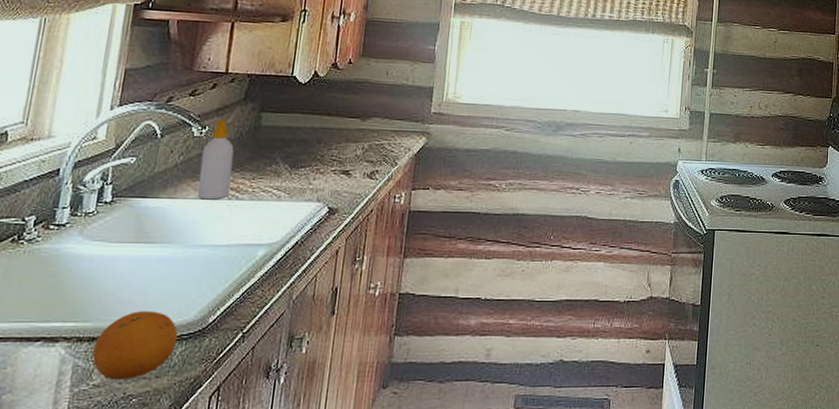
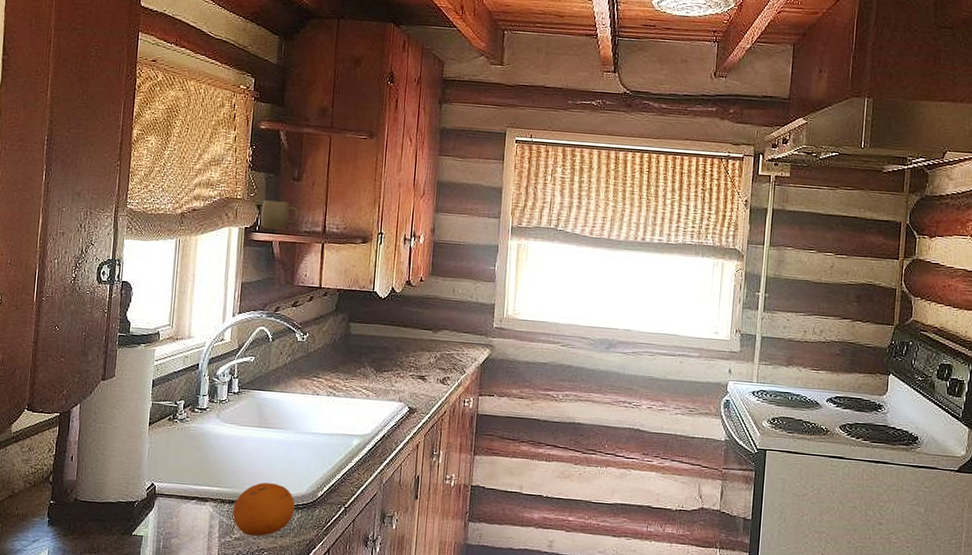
soap bottle: present [197,119,234,200] -> none [303,327,330,396]

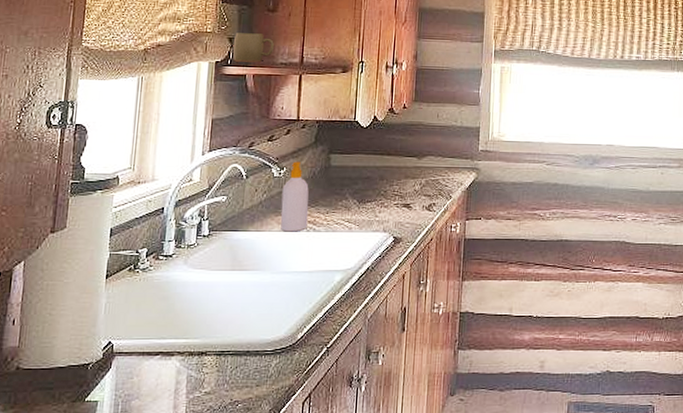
fruit: present [232,482,295,537] -> none [202,329,273,389]
soap bottle: none [303,327,330,396] -> present [280,161,309,232]

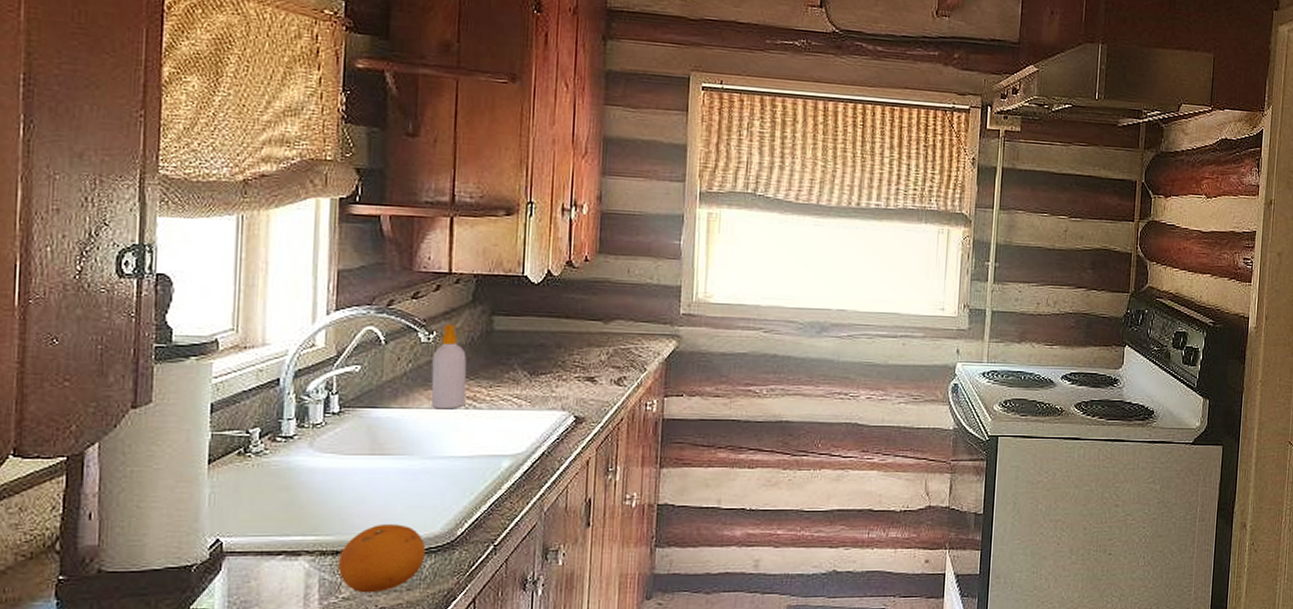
fruit: none [202,329,273,389] -> present [337,524,426,593]
mug: present [232,33,274,63] -> none [361,162,416,201]

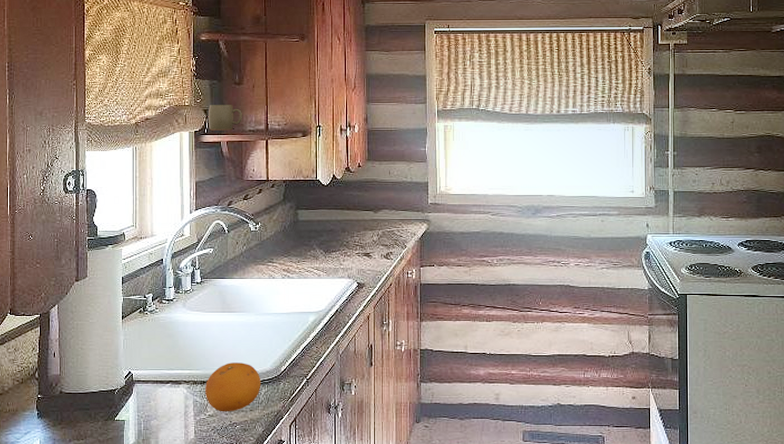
mug: none [361,162,416,201] -> present [208,105,242,131]
soap bottle: present [431,324,467,410] -> none [259,217,282,279]

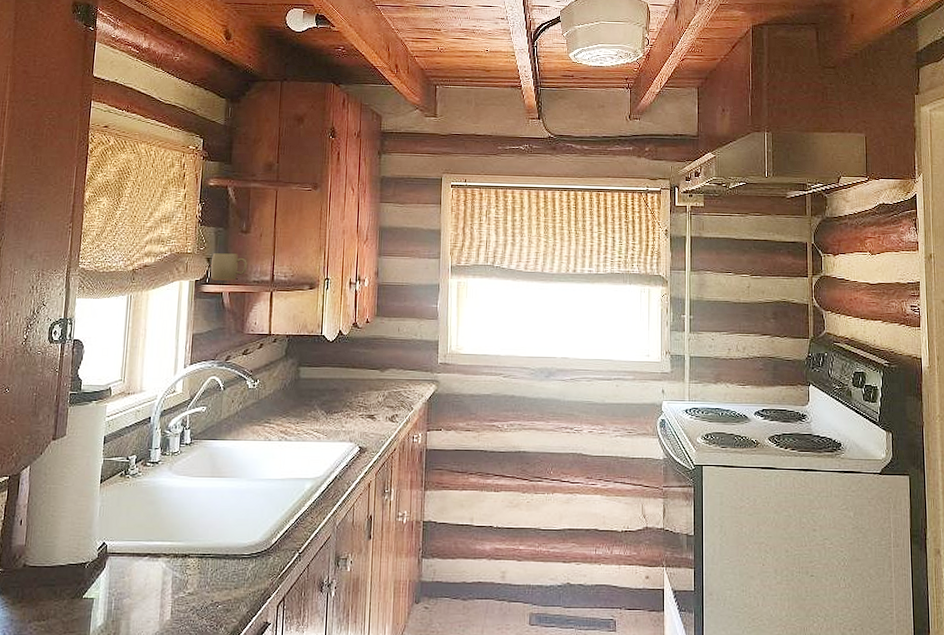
fruit: present [204,362,261,412] -> none [185,533,249,590]

